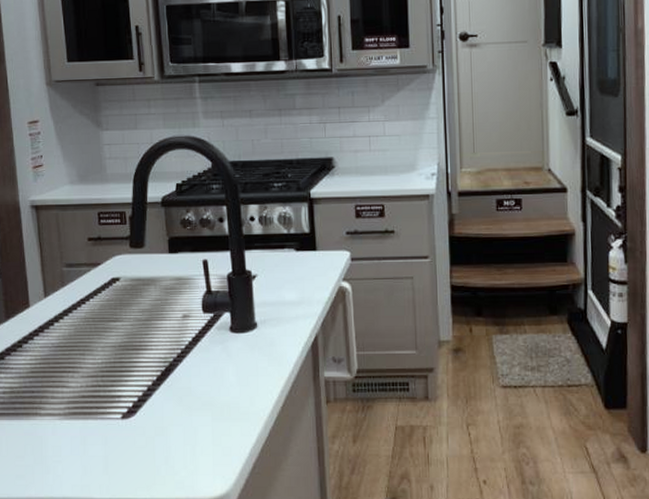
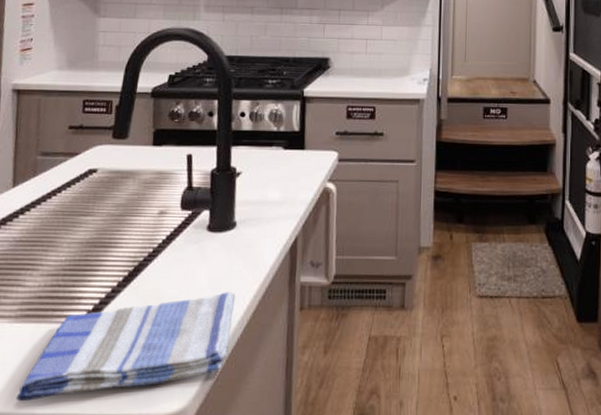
dish towel: none [75,388,264,488] -> present [16,292,236,402]

